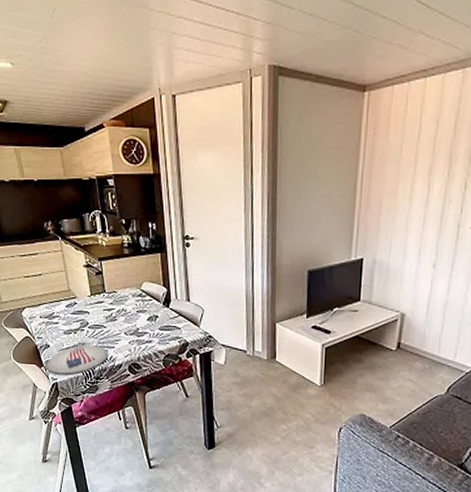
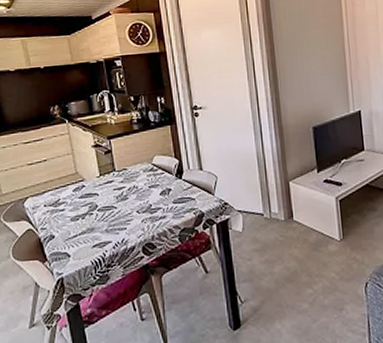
plate: present [46,345,107,374] -> none [50,229,119,267]

